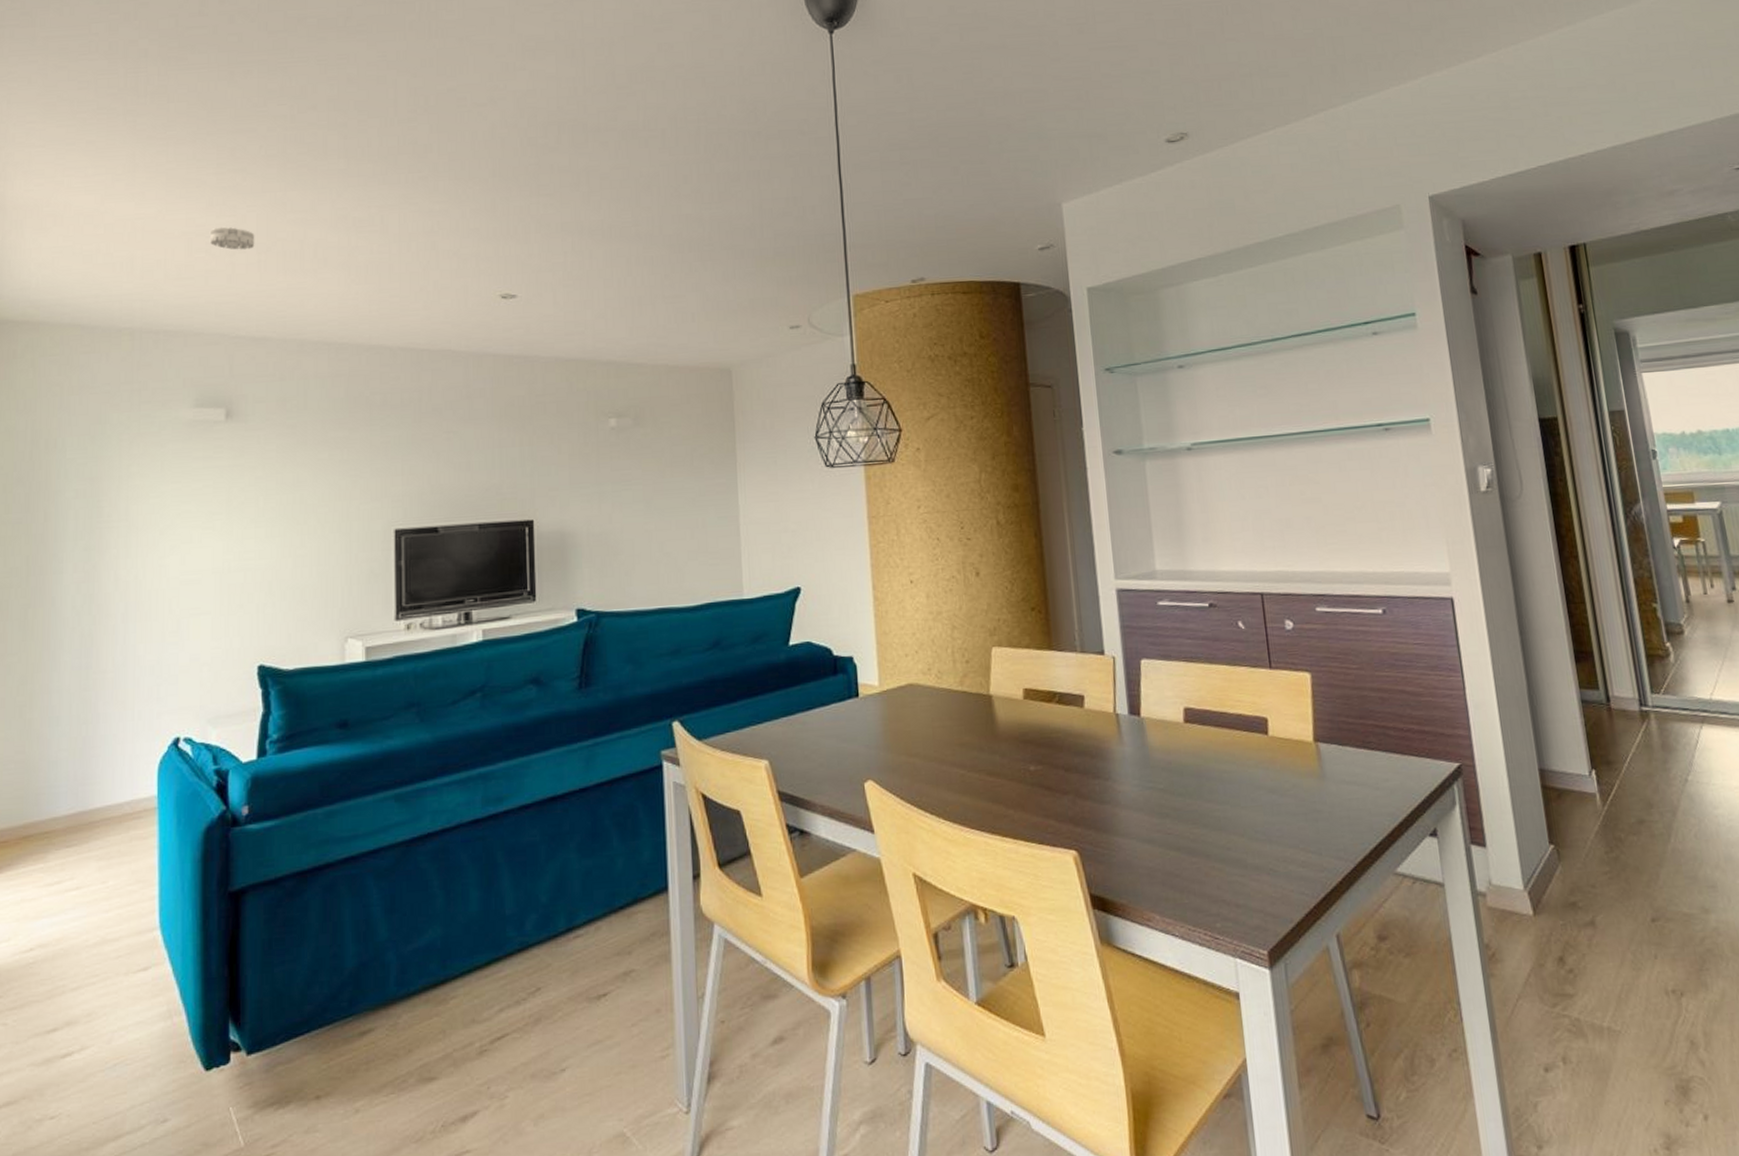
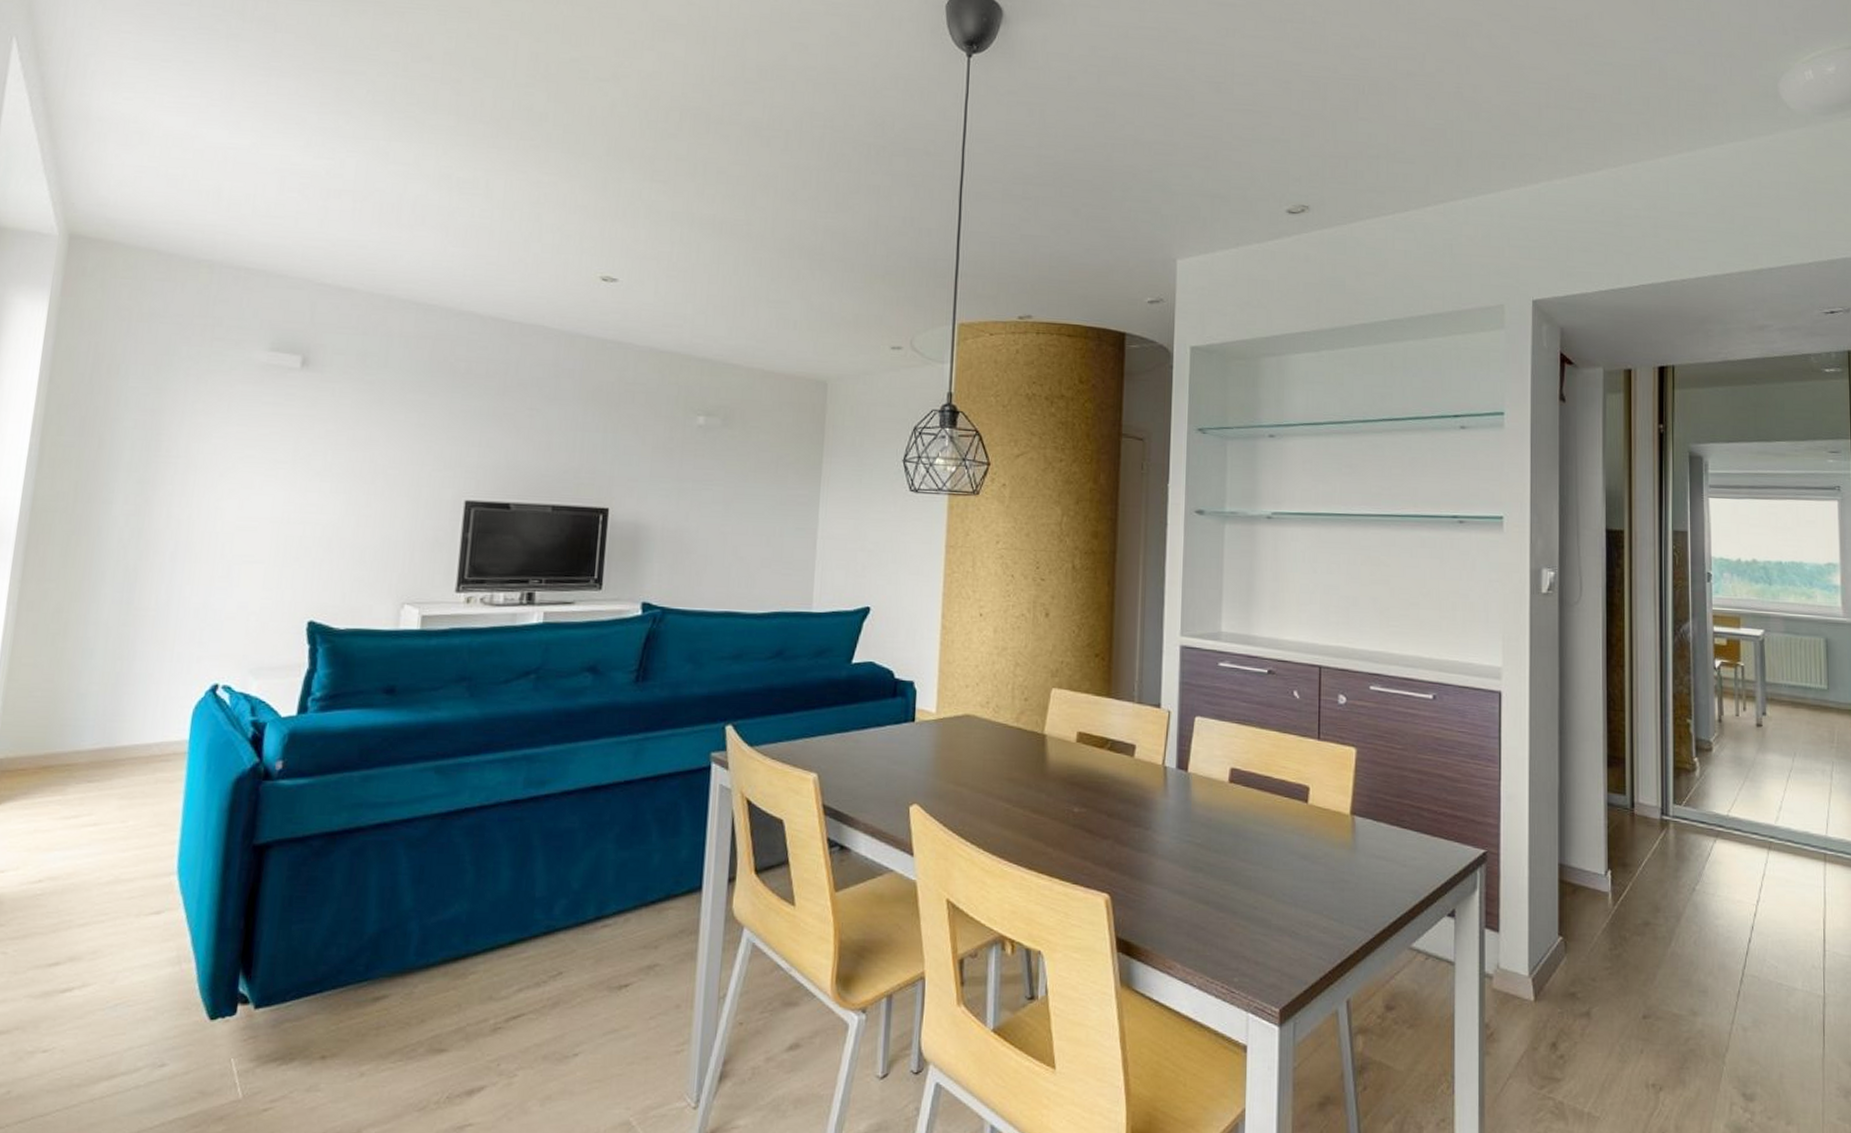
smoke detector: present [210,227,255,250] -> none [304,168,352,196]

